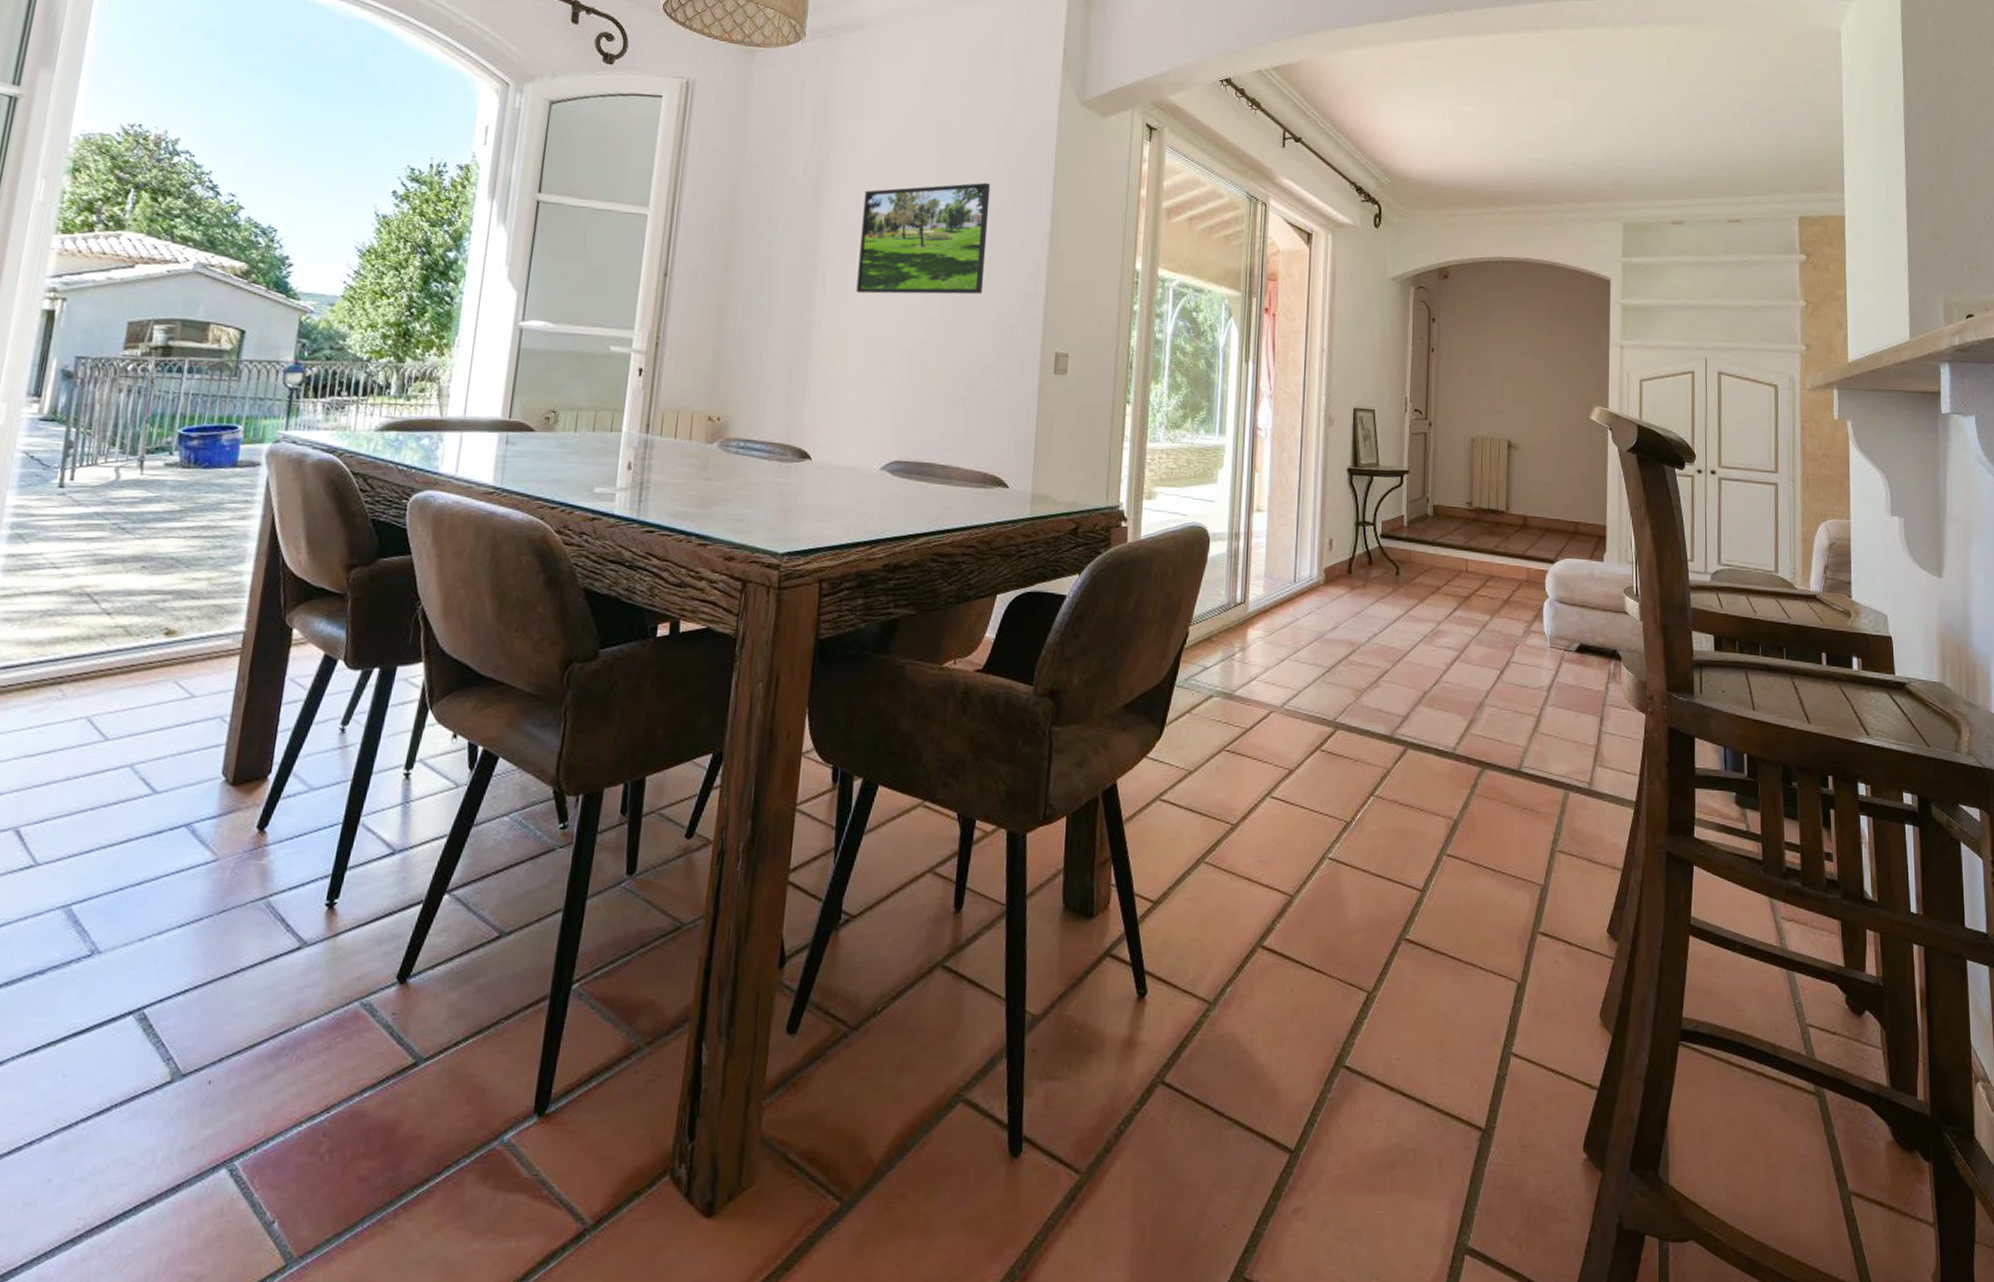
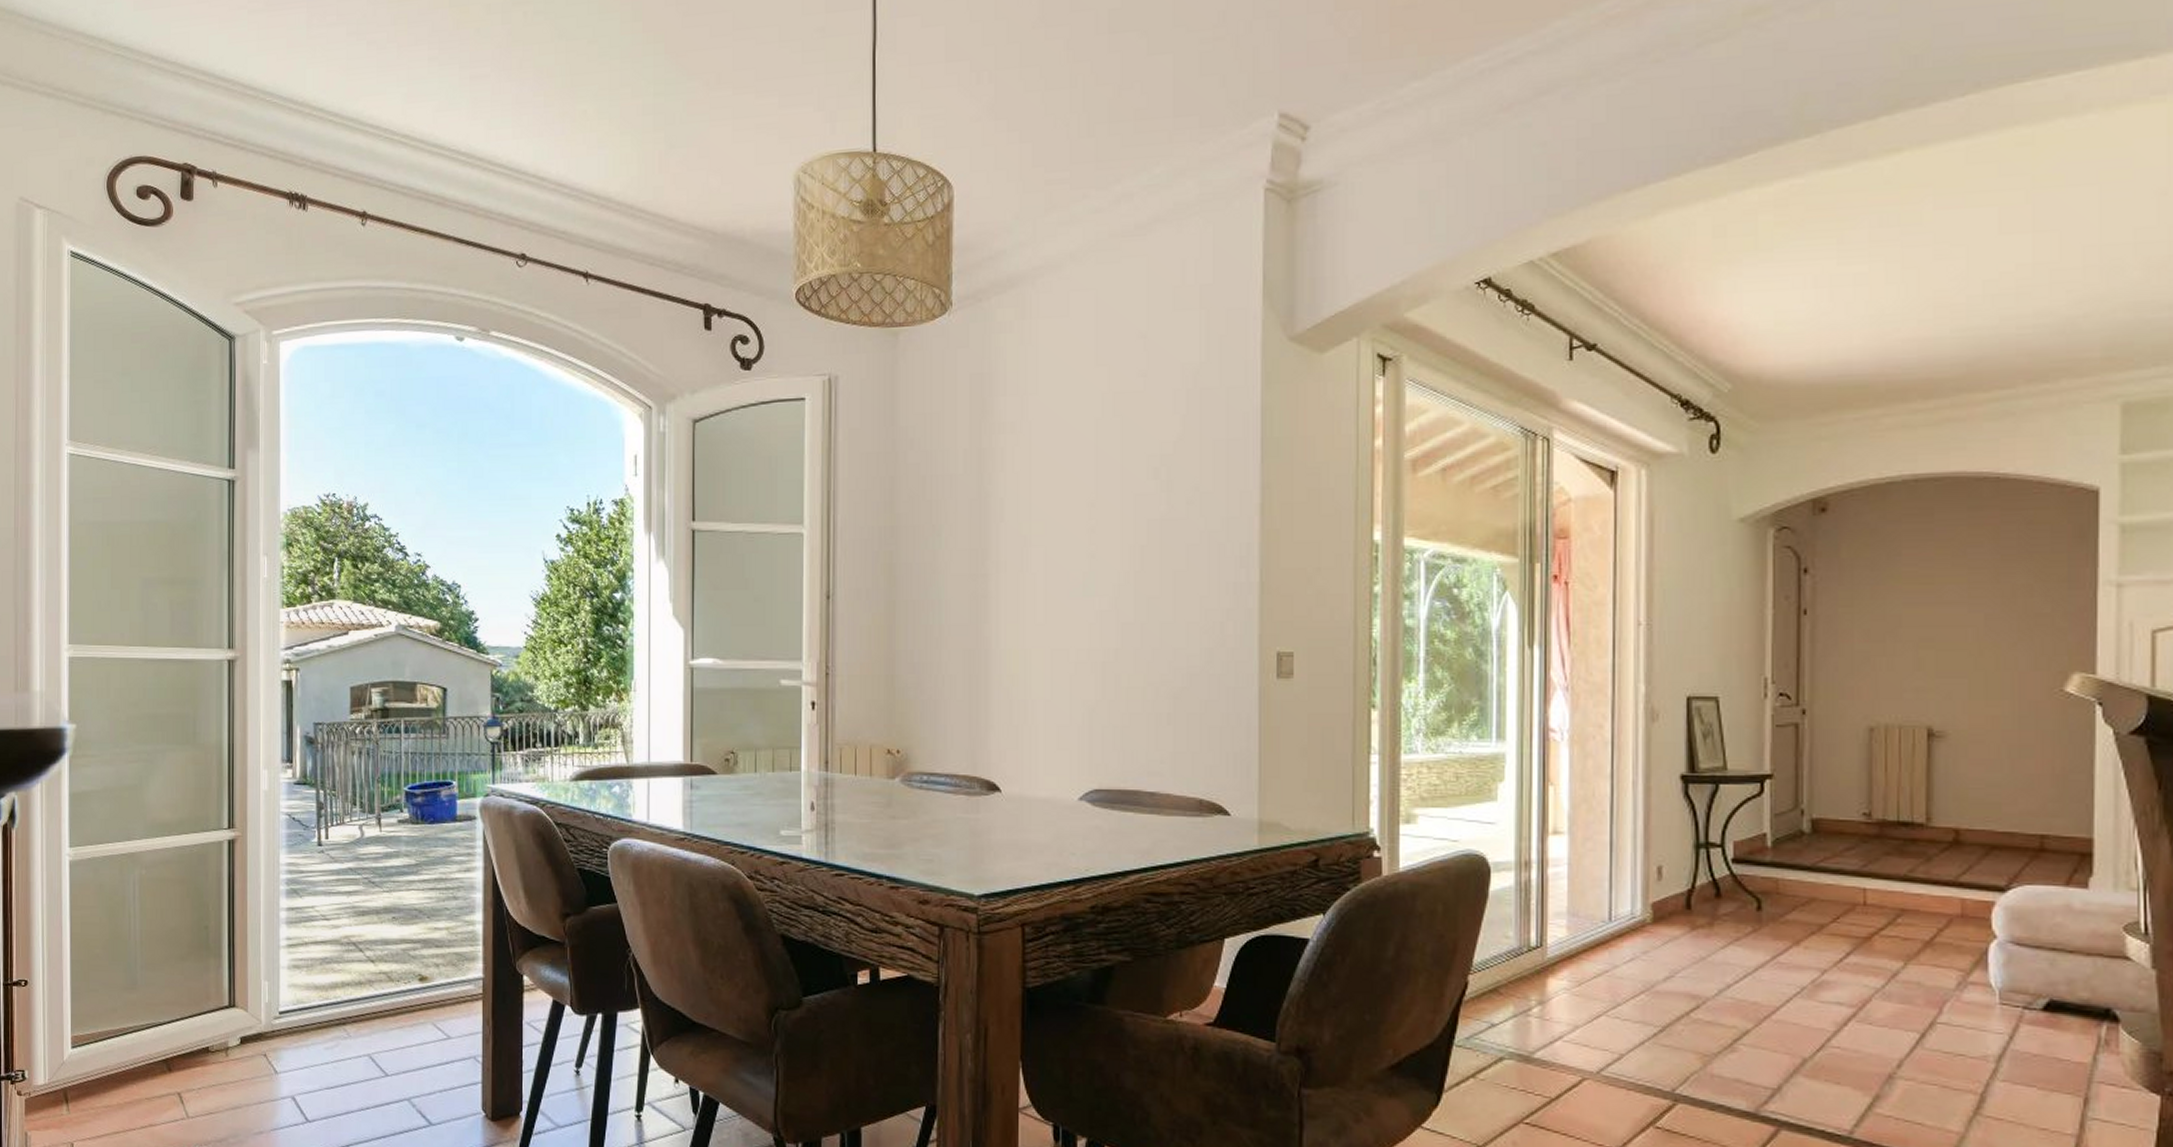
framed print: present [856,182,991,295] -> none [1035,453,1183,599]

